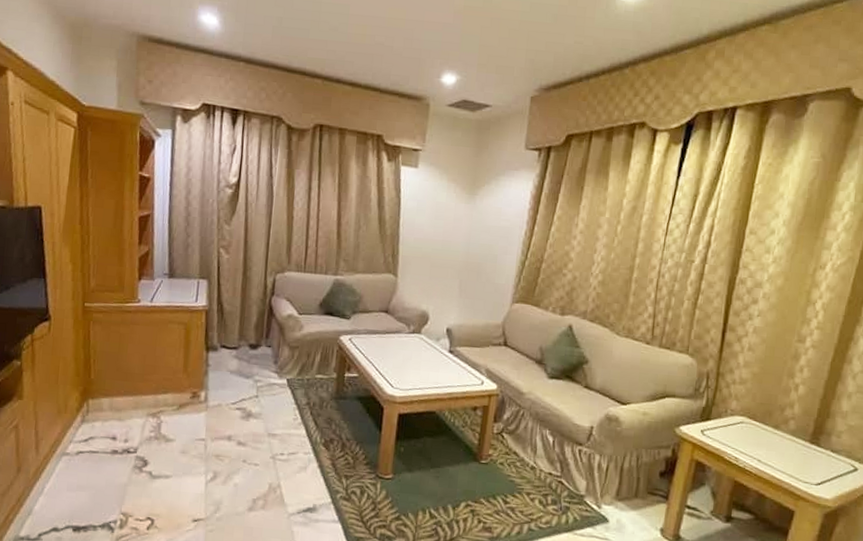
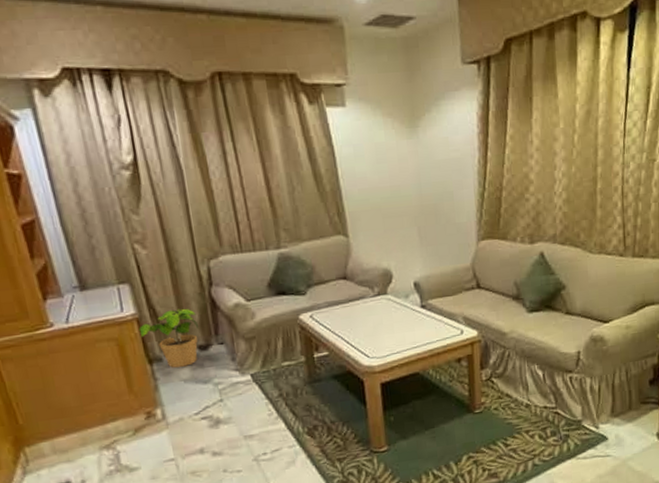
potted plant: none [205,308,255,360] -> present [139,308,199,368]

